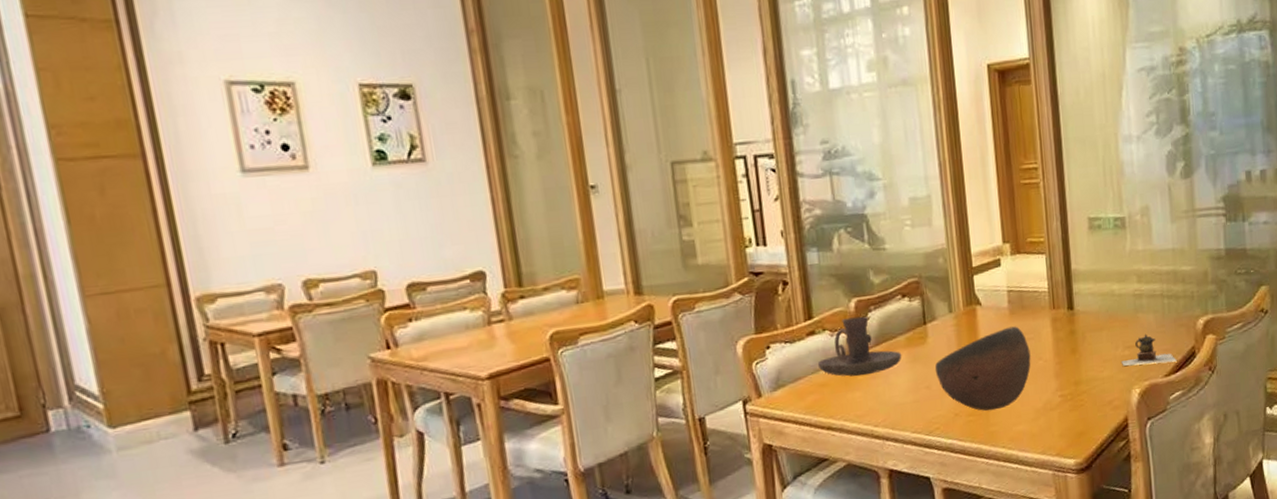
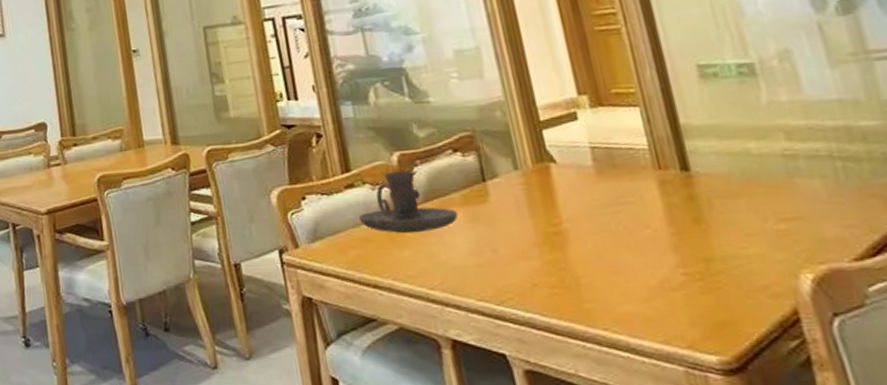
bowl: present [935,326,1031,411] -> none [501,187,634,284]
teapot: present [1122,333,1177,366] -> none [776,203,872,244]

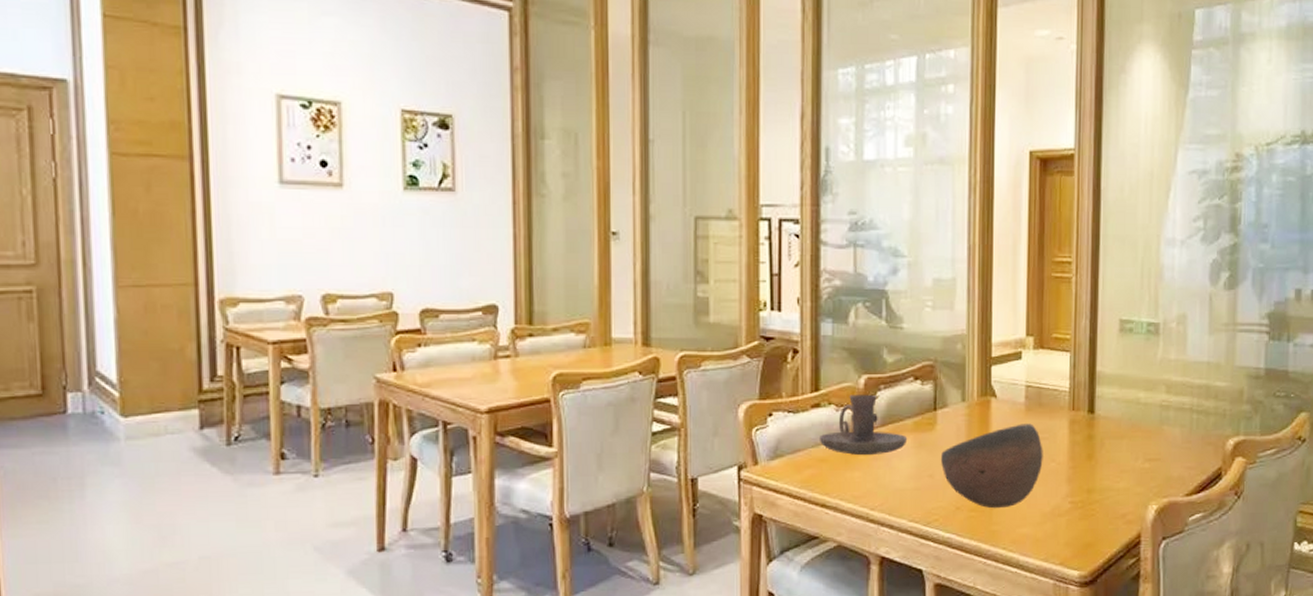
bowl: none [501,187,634,284] -> present [940,423,1043,509]

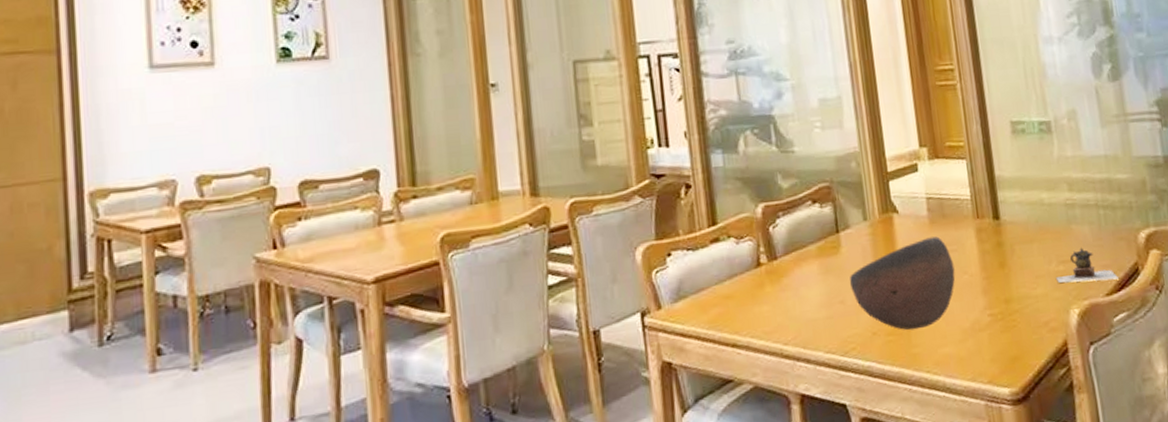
candle holder: present [820,394,908,456] -> none [723,222,814,289]
teapot: none [1140,448,1200,482] -> present [1056,247,1118,283]

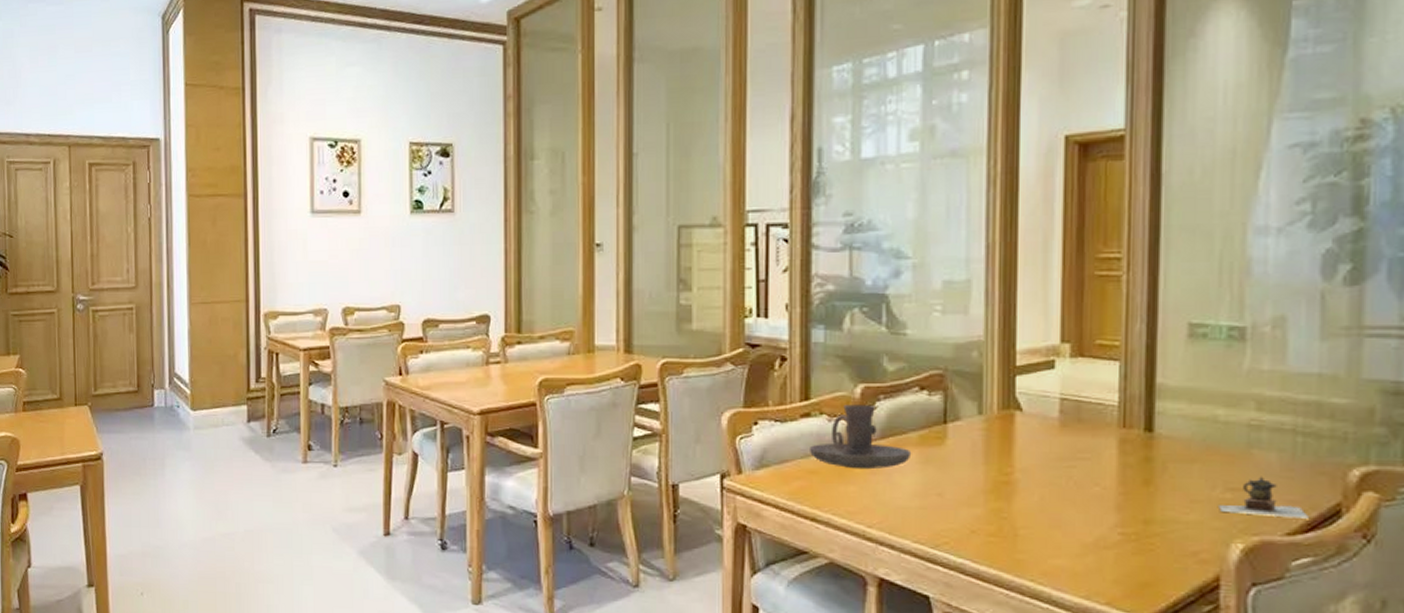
candle holder: none [723,222,814,289] -> present [810,404,912,470]
bowl: present [849,236,955,330] -> none [951,441,1084,535]

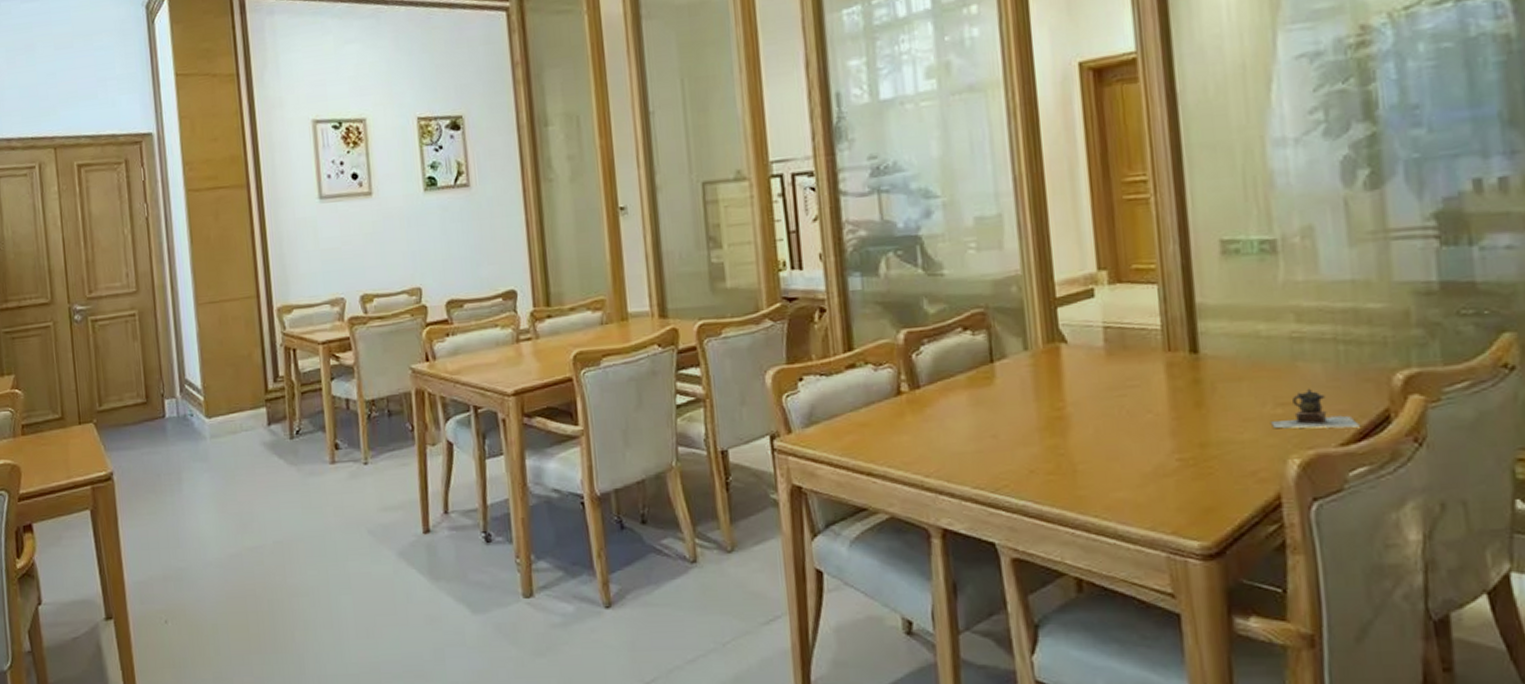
candle holder: present [810,404,912,470] -> none [858,349,962,418]

